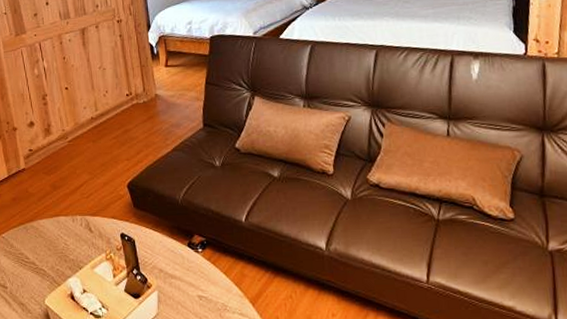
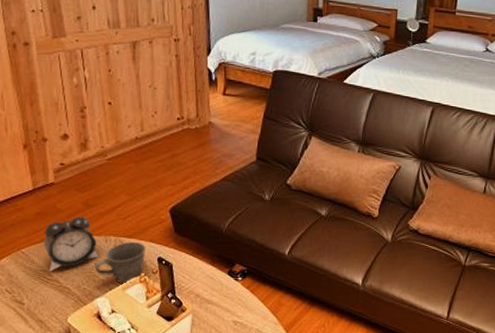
alarm clock: none [20,199,69,255] -> present [44,216,100,272]
mug: none [65,219,109,263] -> present [95,241,146,284]

